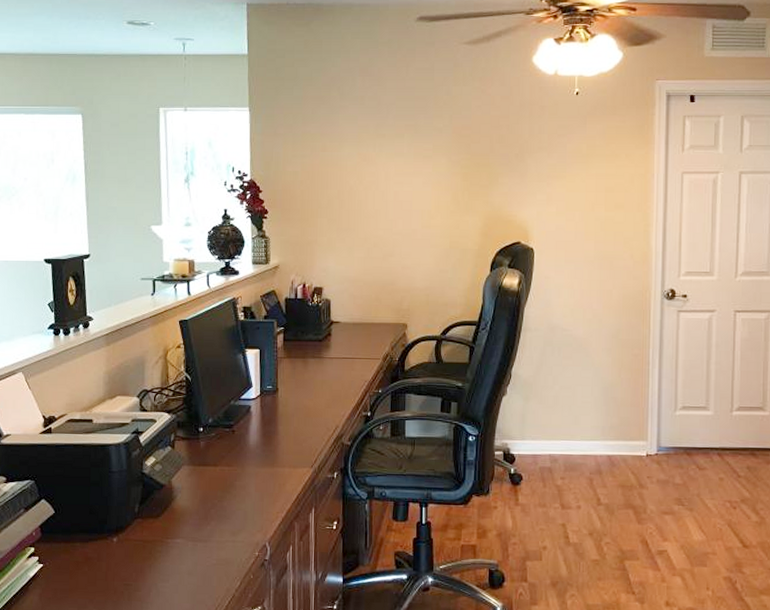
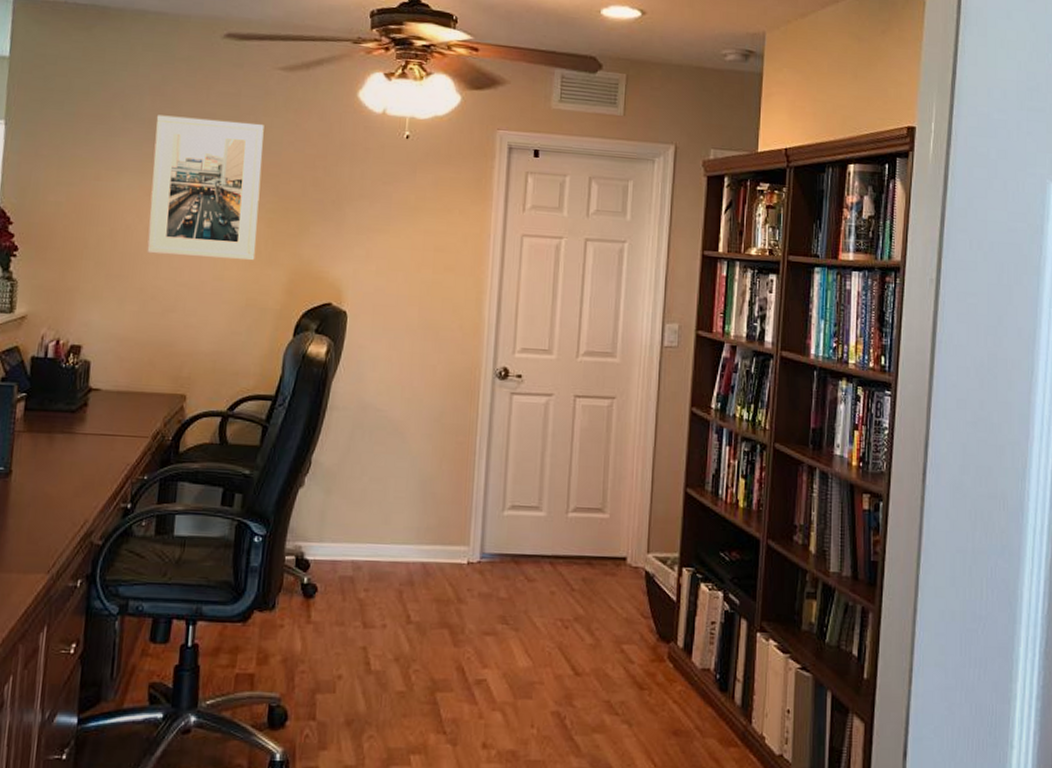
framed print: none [367,92,456,210] -> present [147,115,264,261]

